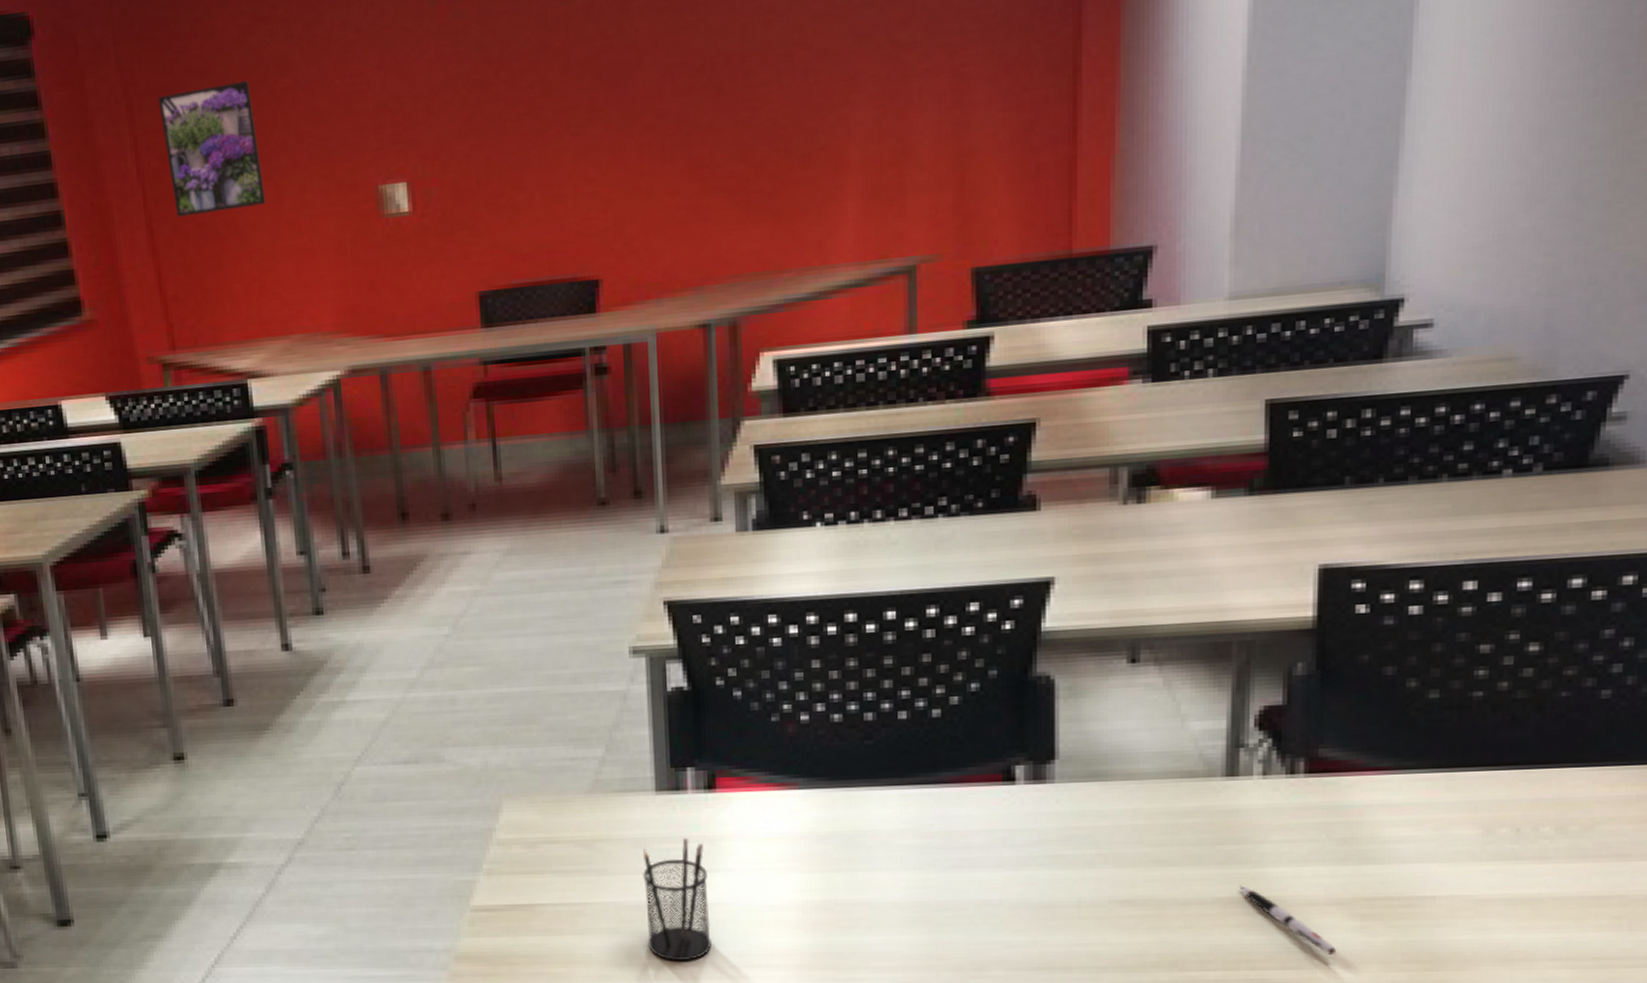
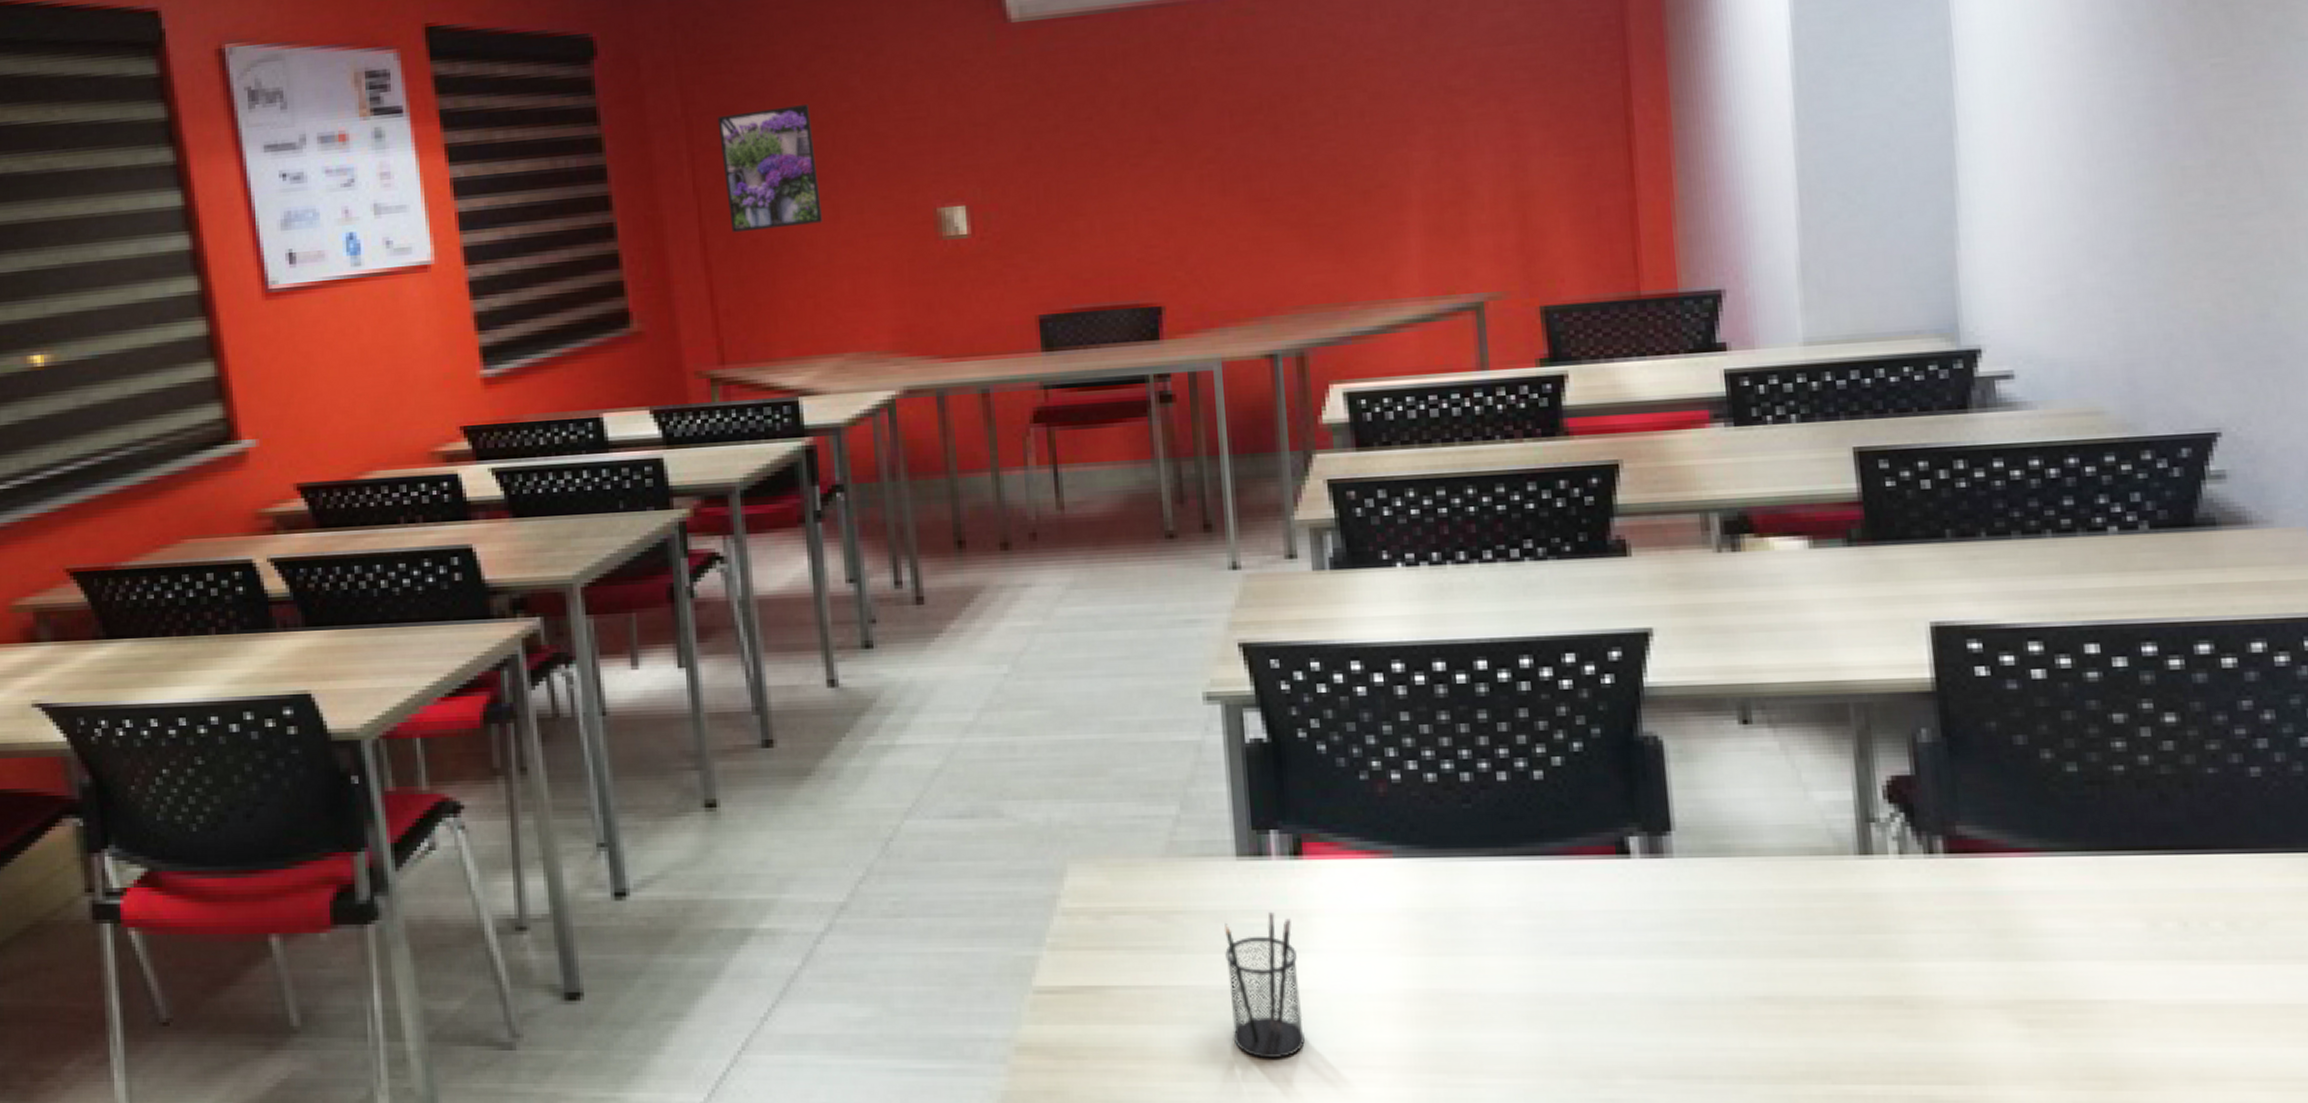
pen: present [1240,885,1337,956] -> none [1889,982,2007,1069]

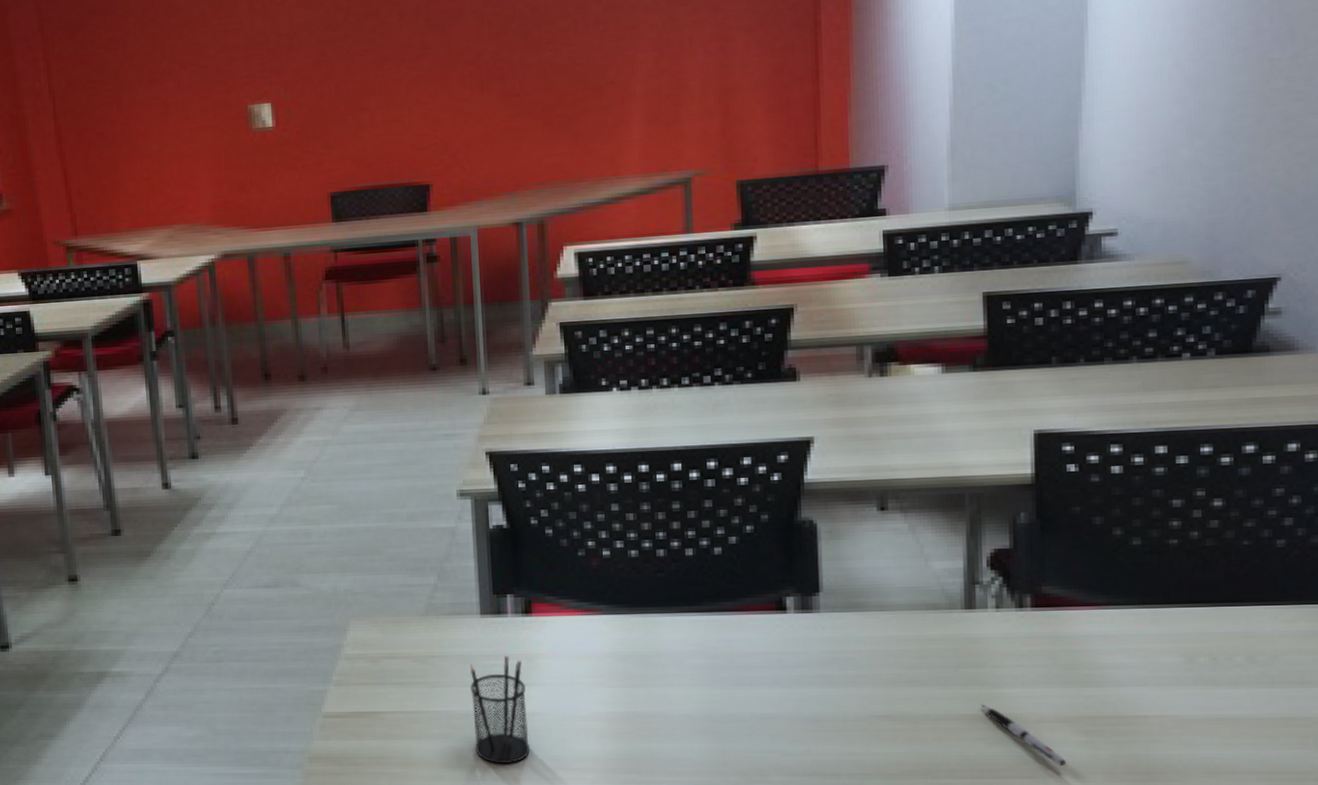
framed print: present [717,103,823,233] -> none [67,19,155,128]
pen: none [1889,982,2007,1069] -> present [981,703,1067,767]

